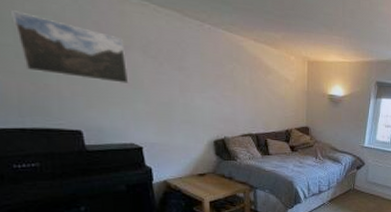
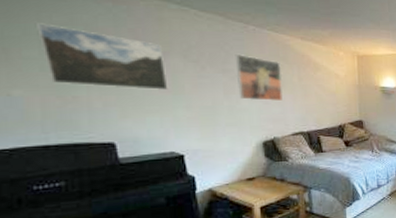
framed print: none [191,53,235,102] -> present [235,54,283,101]

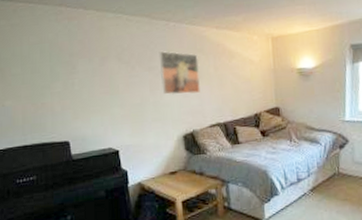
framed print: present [35,23,168,90] -> none [19,45,107,94]

